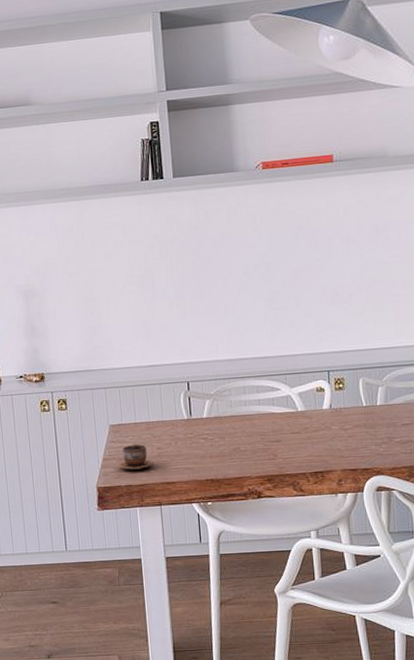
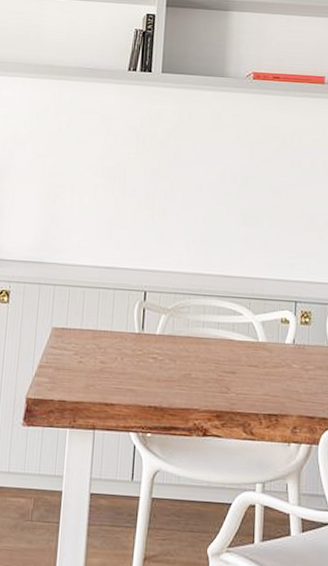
cup: present [118,444,153,470] -> none [54,354,94,384]

